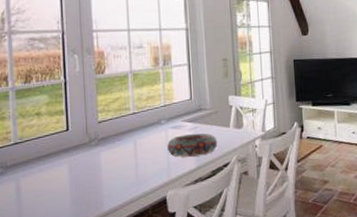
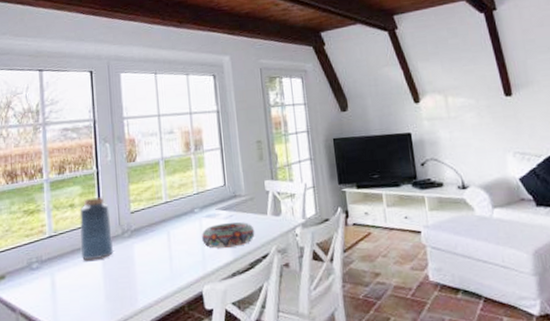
vase: none [46,106,80,167] -> present [79,197,113,261]

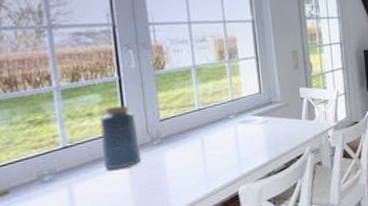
decorative bowl: present [202,222,255,249] -> none [237,126,290,152]

